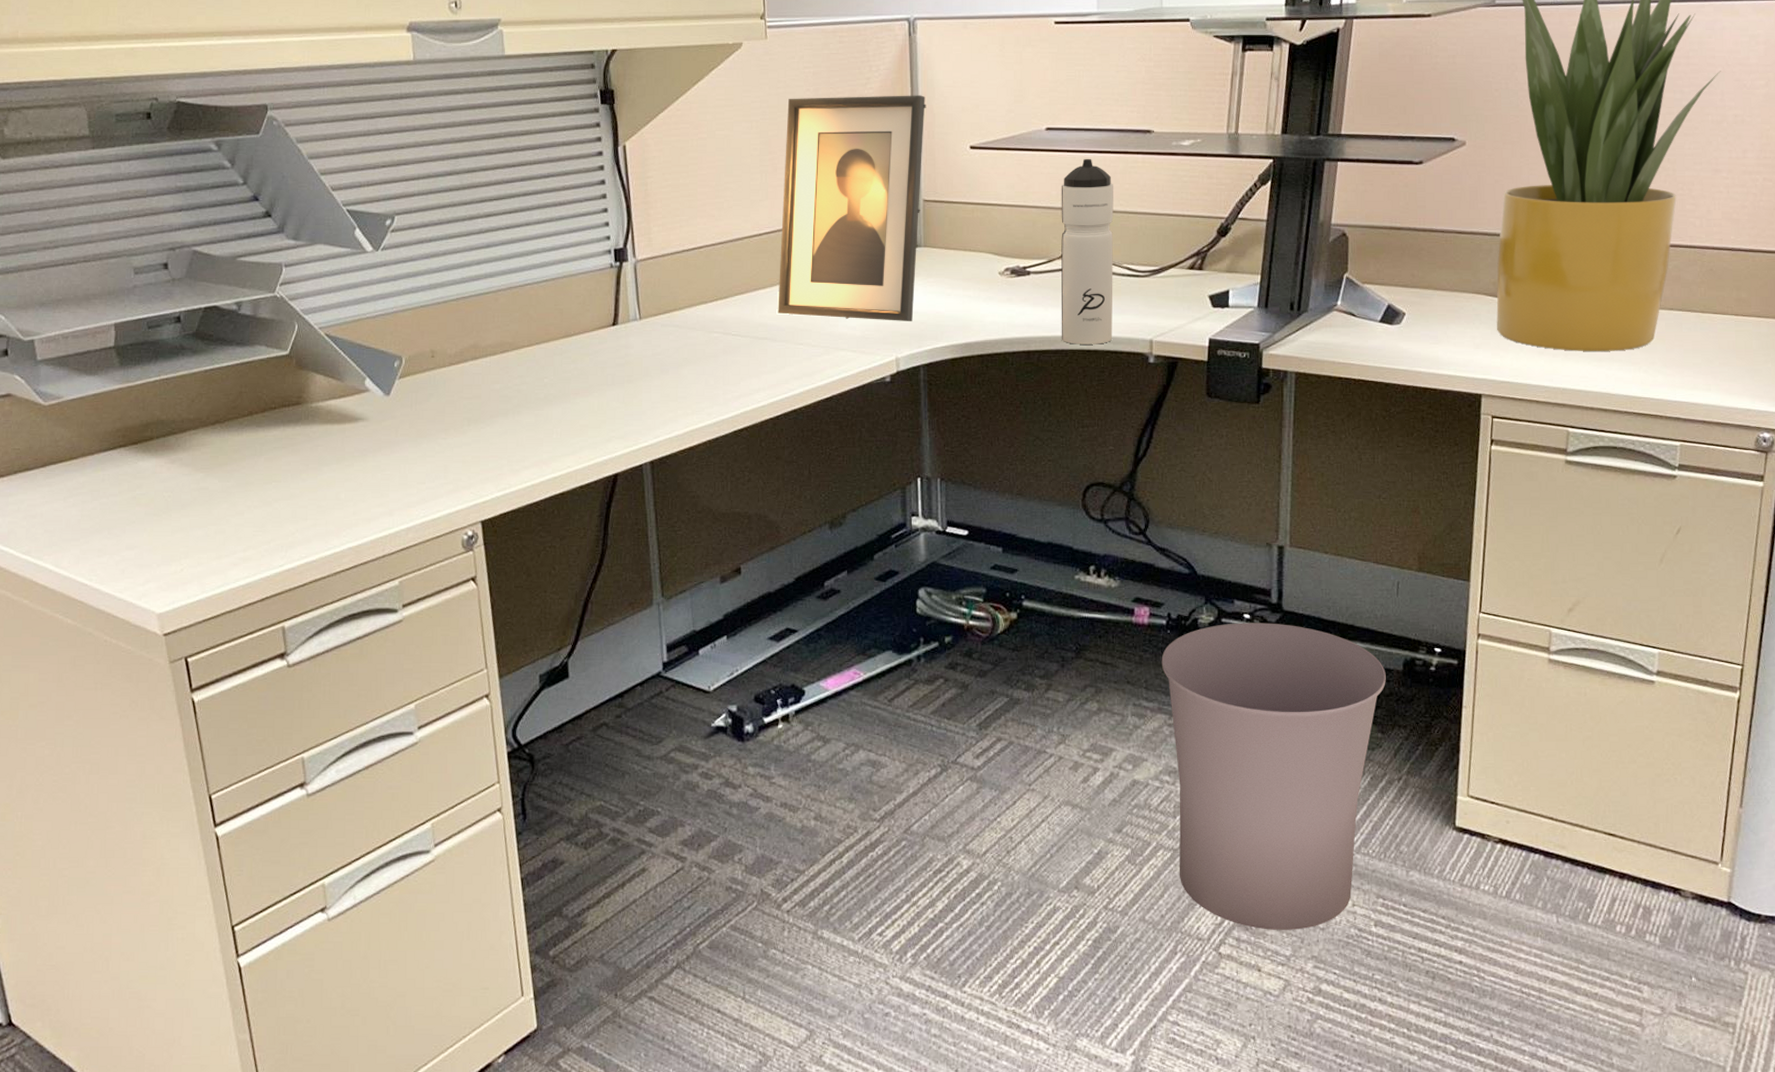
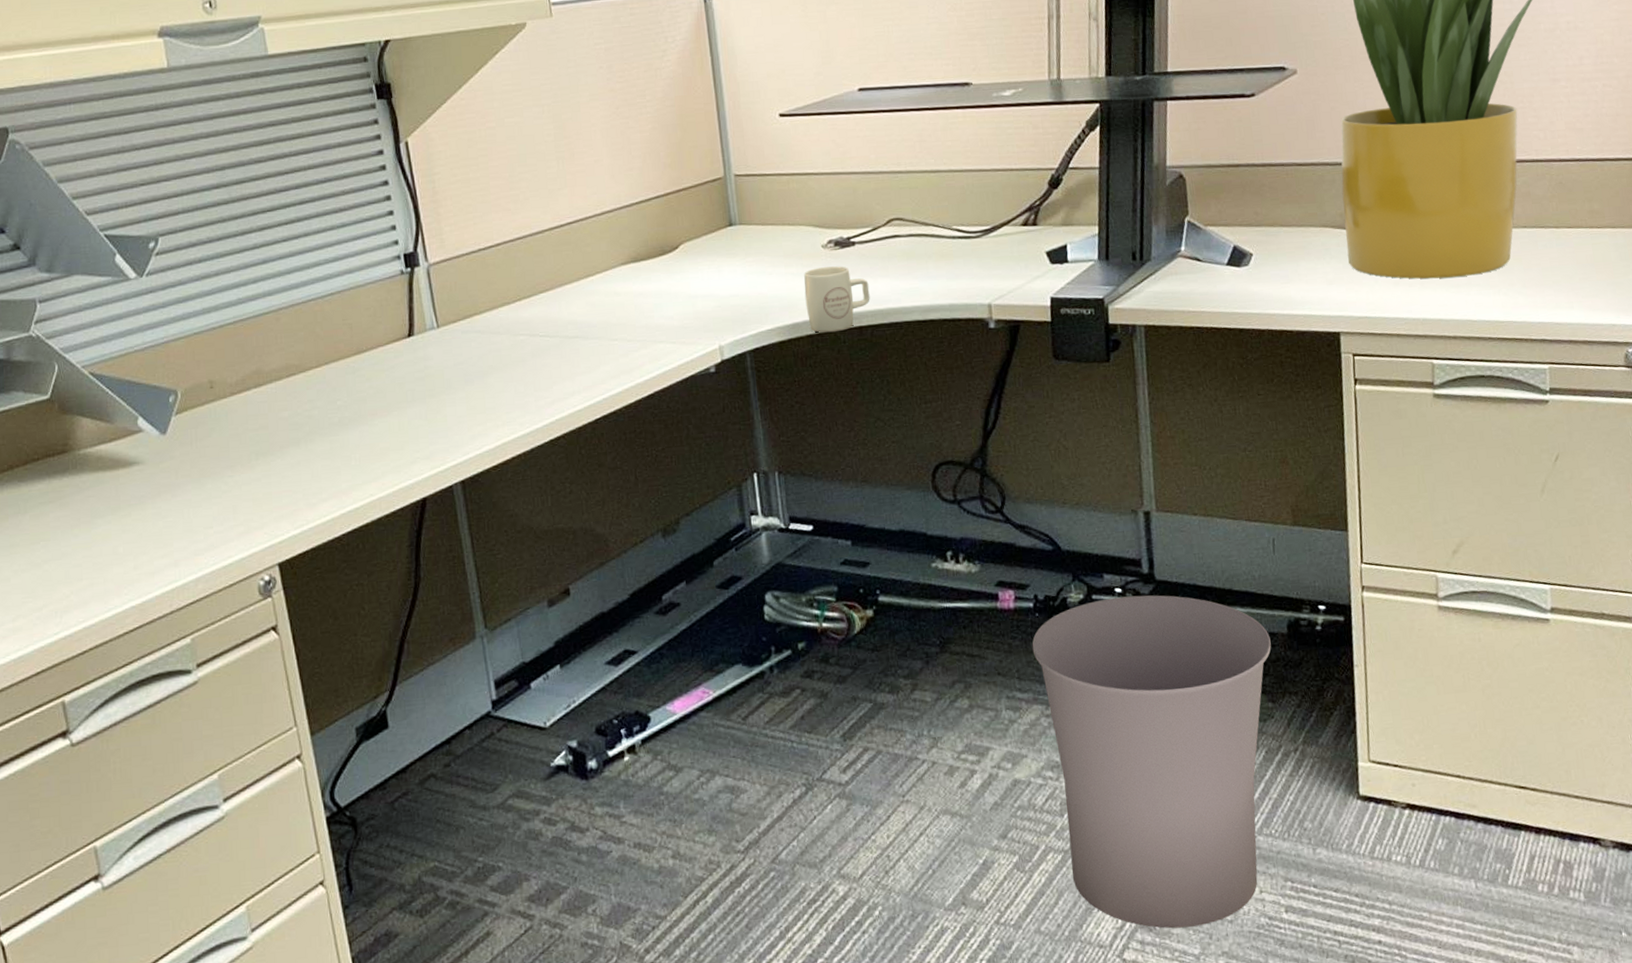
picture frame: present [778,95,927,321] -> none [580,64,734,310]
mug: none [979,293,1040,354] -> present [804,266,870,333]
water bottle: present [1061,159,1114,344] -> none [879,118,949,316]

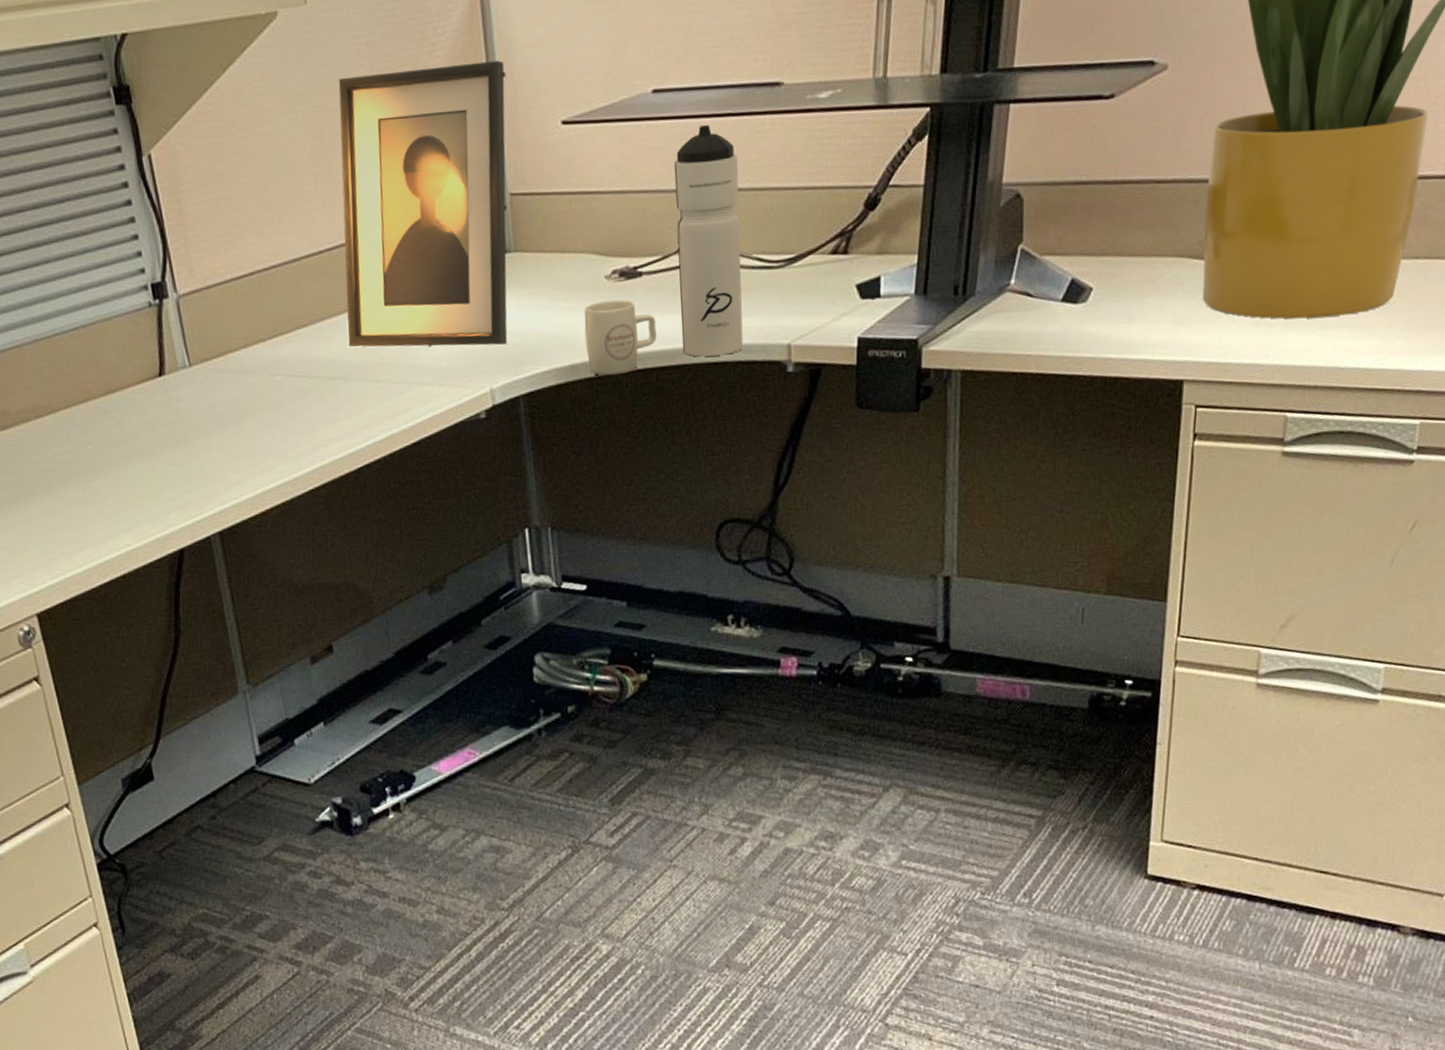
picture frame: none [580,64,734,310] -> present [338,60,508,348]
water bottle: none [879,118,949,316] -> present [673,125,744,357]
waste bin: present [1032,595,1271,929] -> none [813,665,1069,997]

